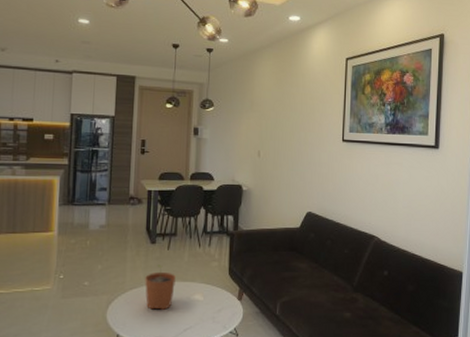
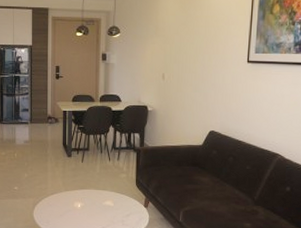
plant pot: present [145,265,176,310] -> none [63,175,89,212]

